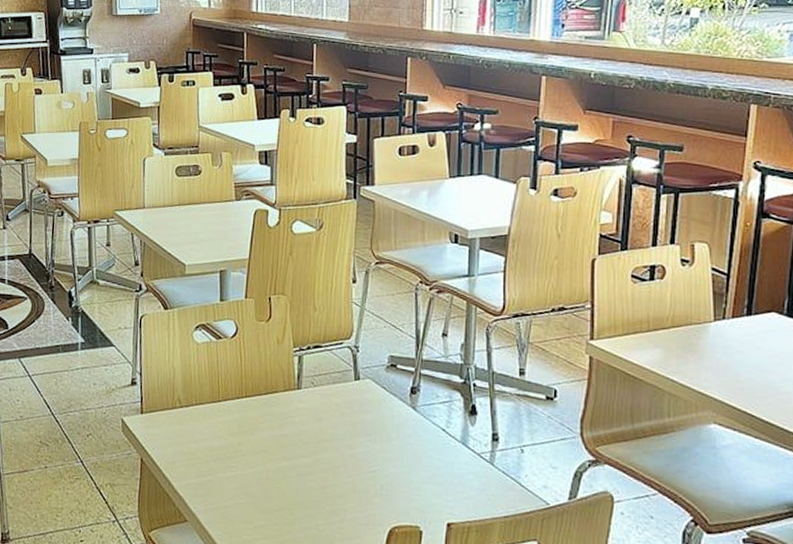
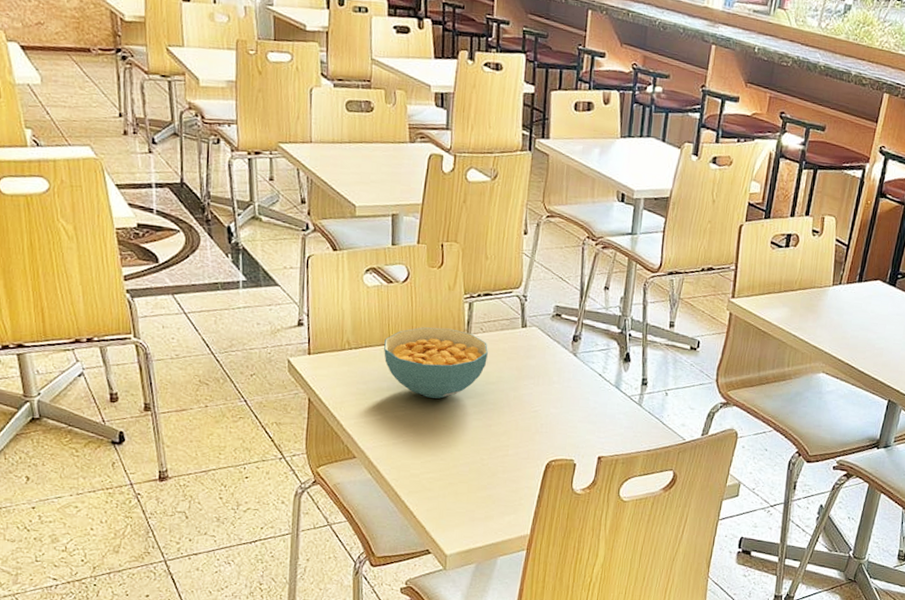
cereal bowl: none [214,382,320,458] -> present [384,327,488,399]

